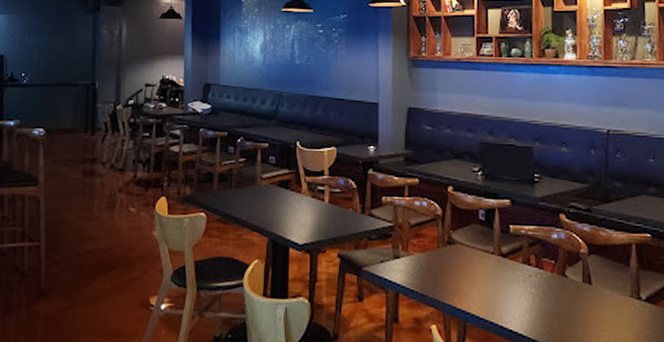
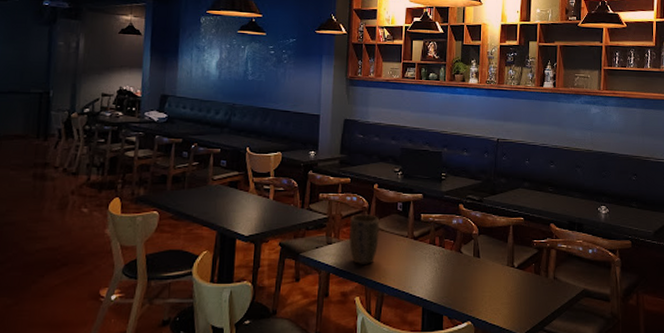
plant pot: none [421,222,458,285] -> present [349,213,380,264]

